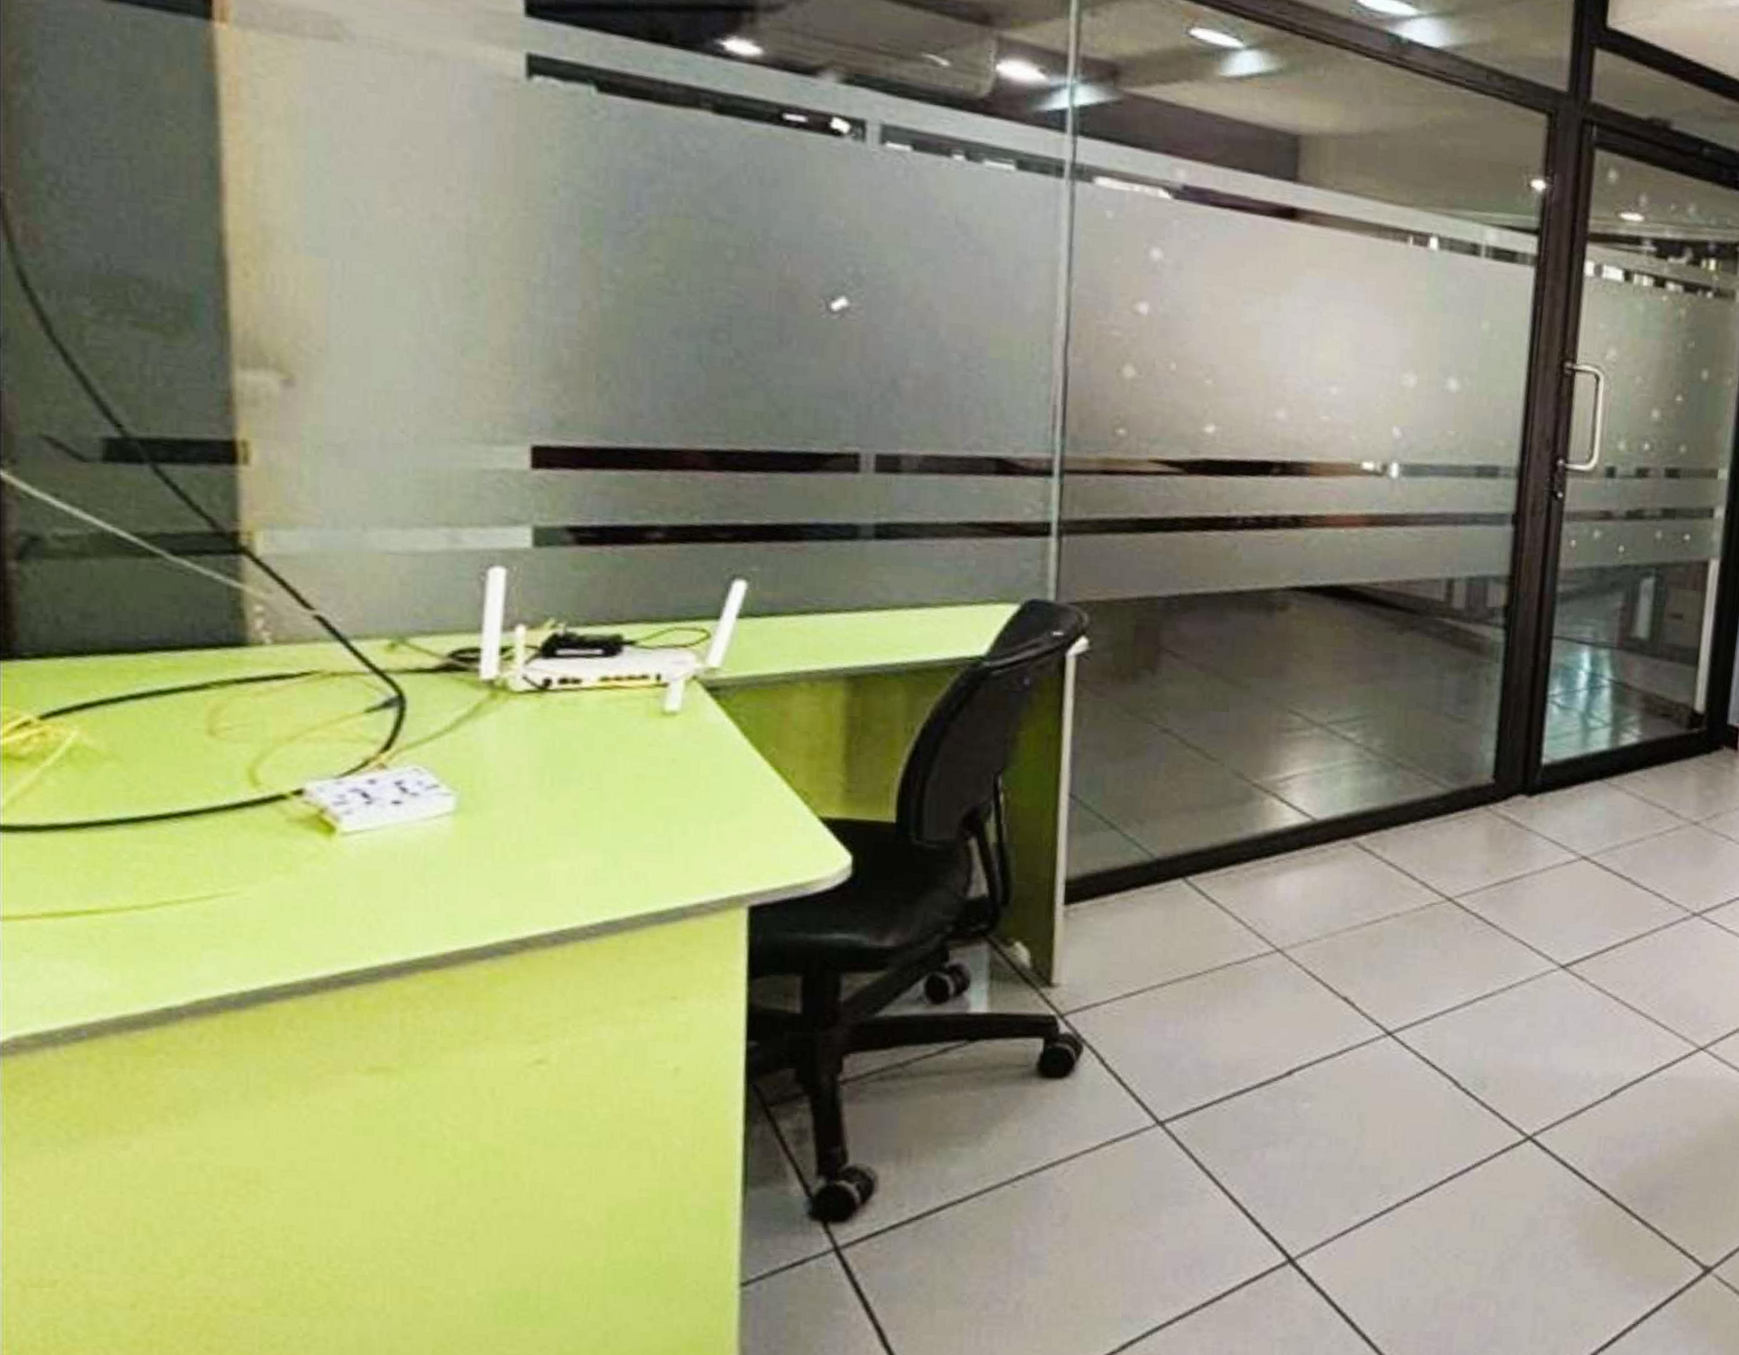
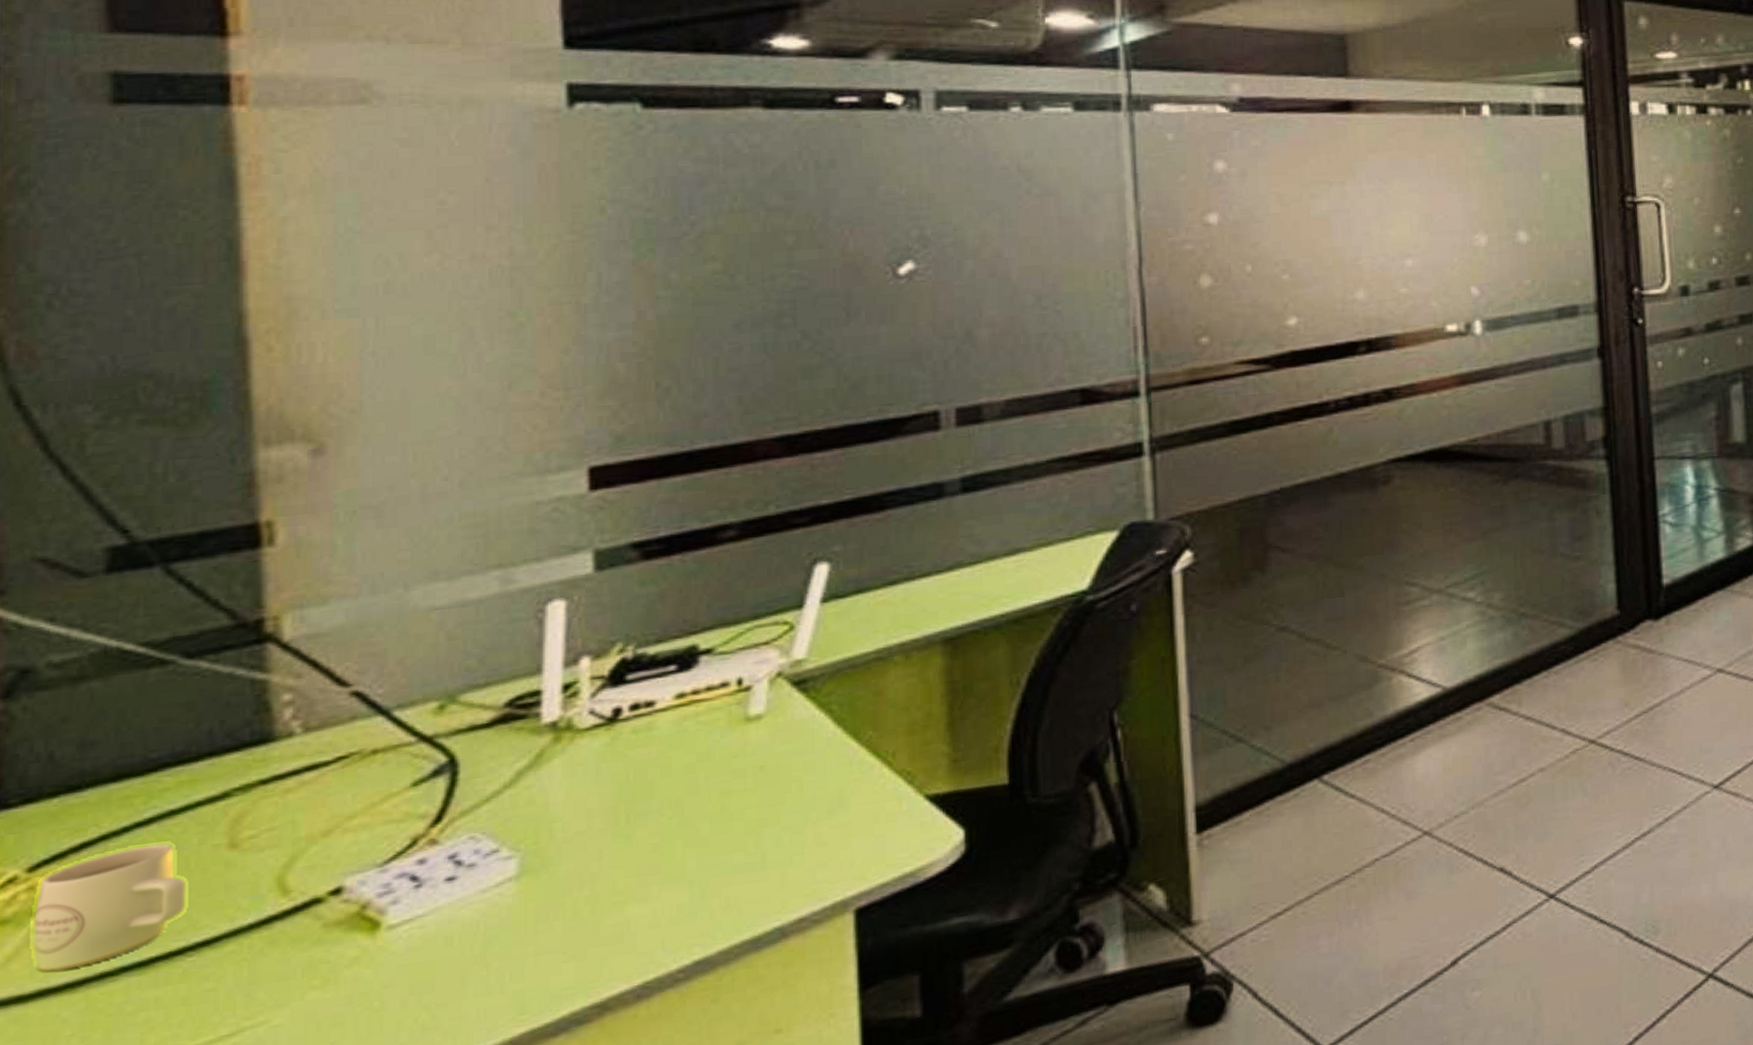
mug: none [44,716,172,812] -> present [32,843,187,973]

